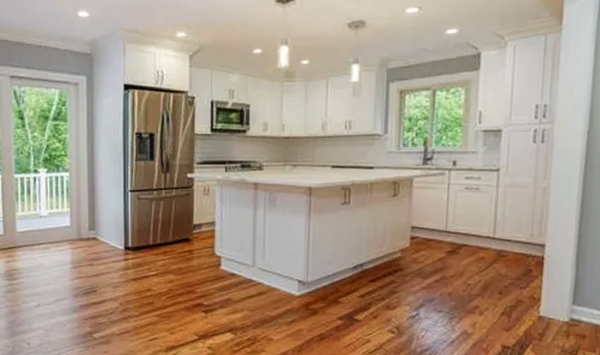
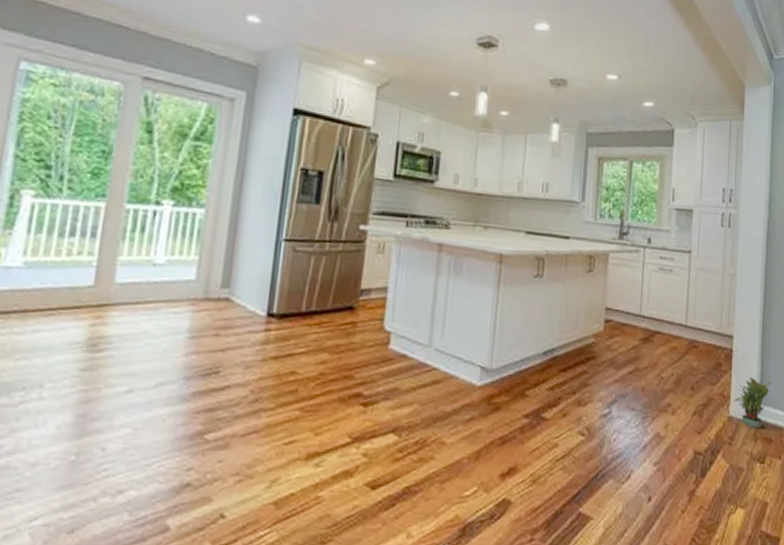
potted plant: none [544,280,587,325] -> present [733,376,772,428]

